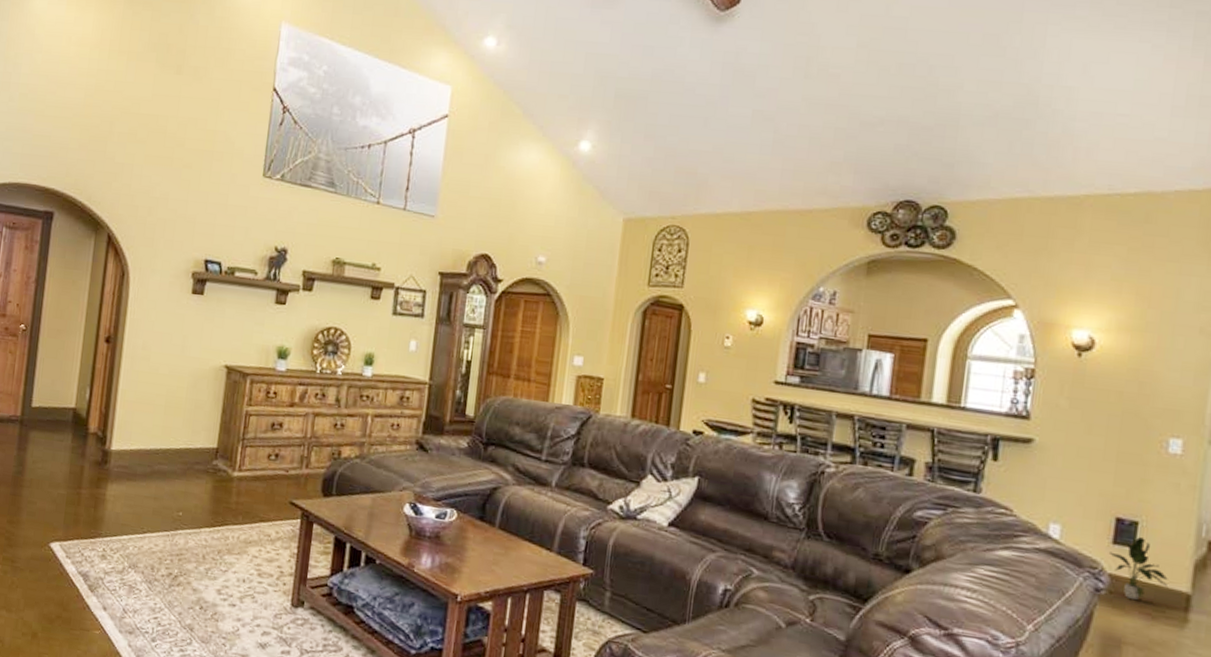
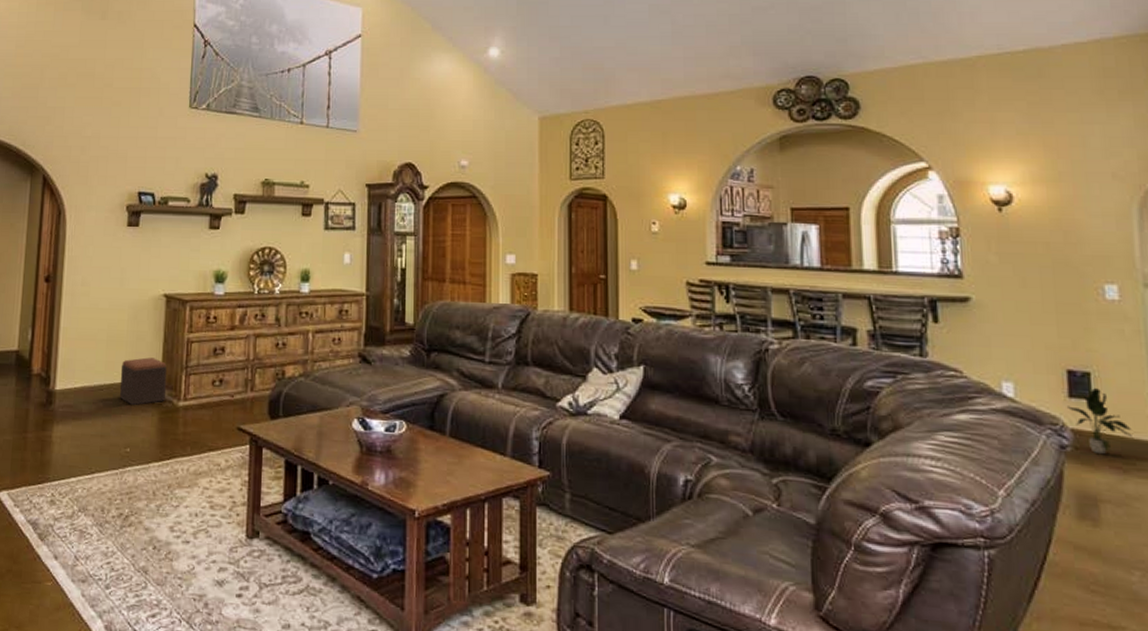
footstool: none [175,426,224,472] -> present [120,357,167,406]

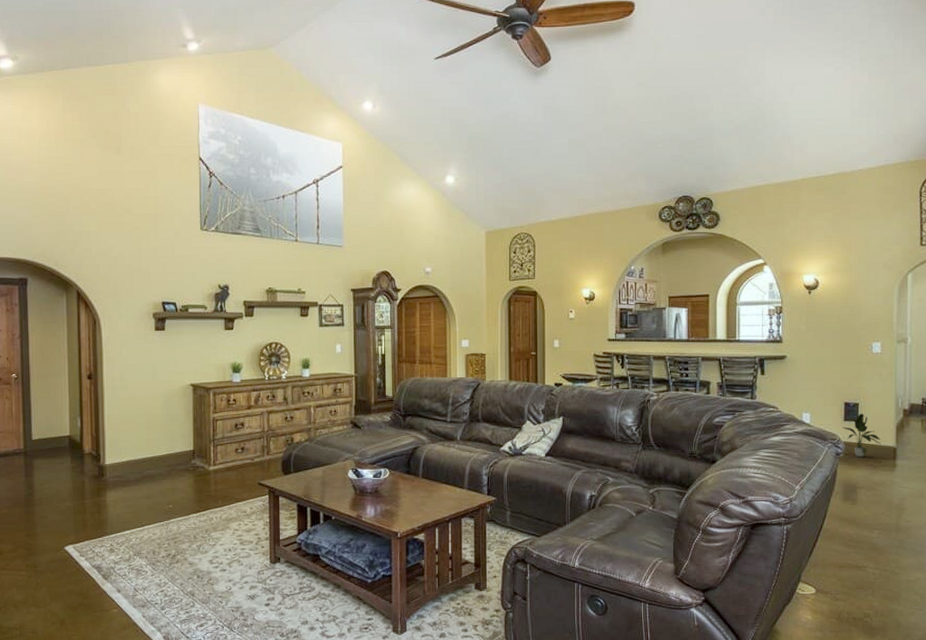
footstool: present [120,357,167,406] -> none [159,434,198,473]

